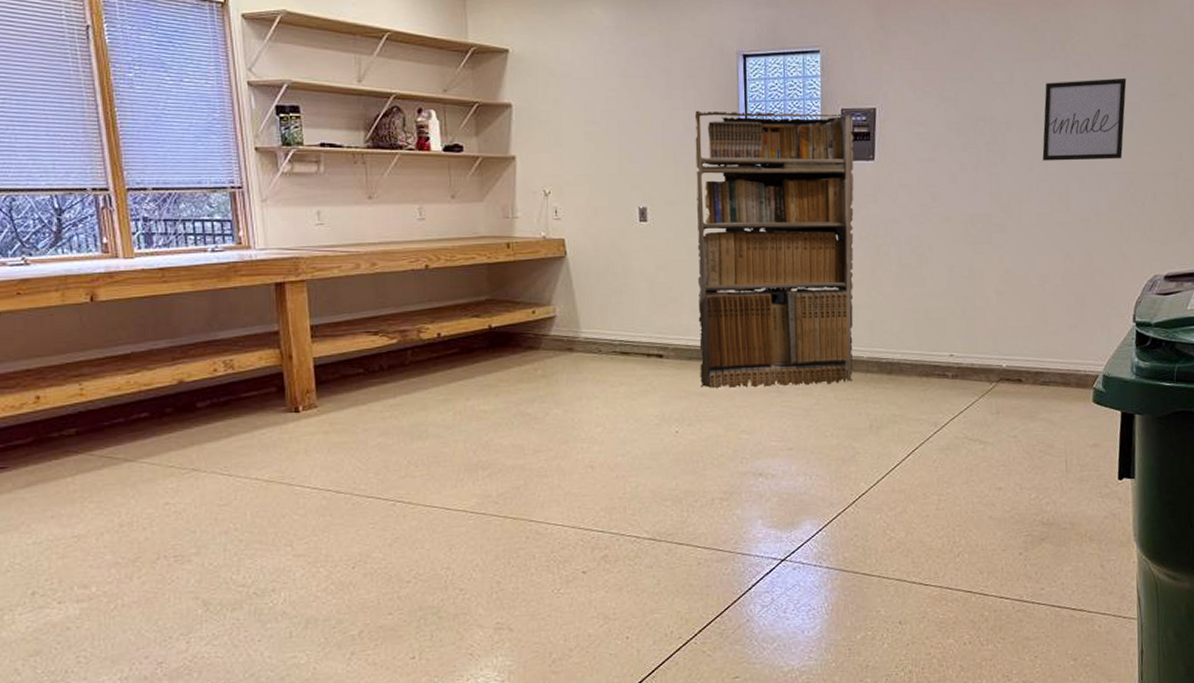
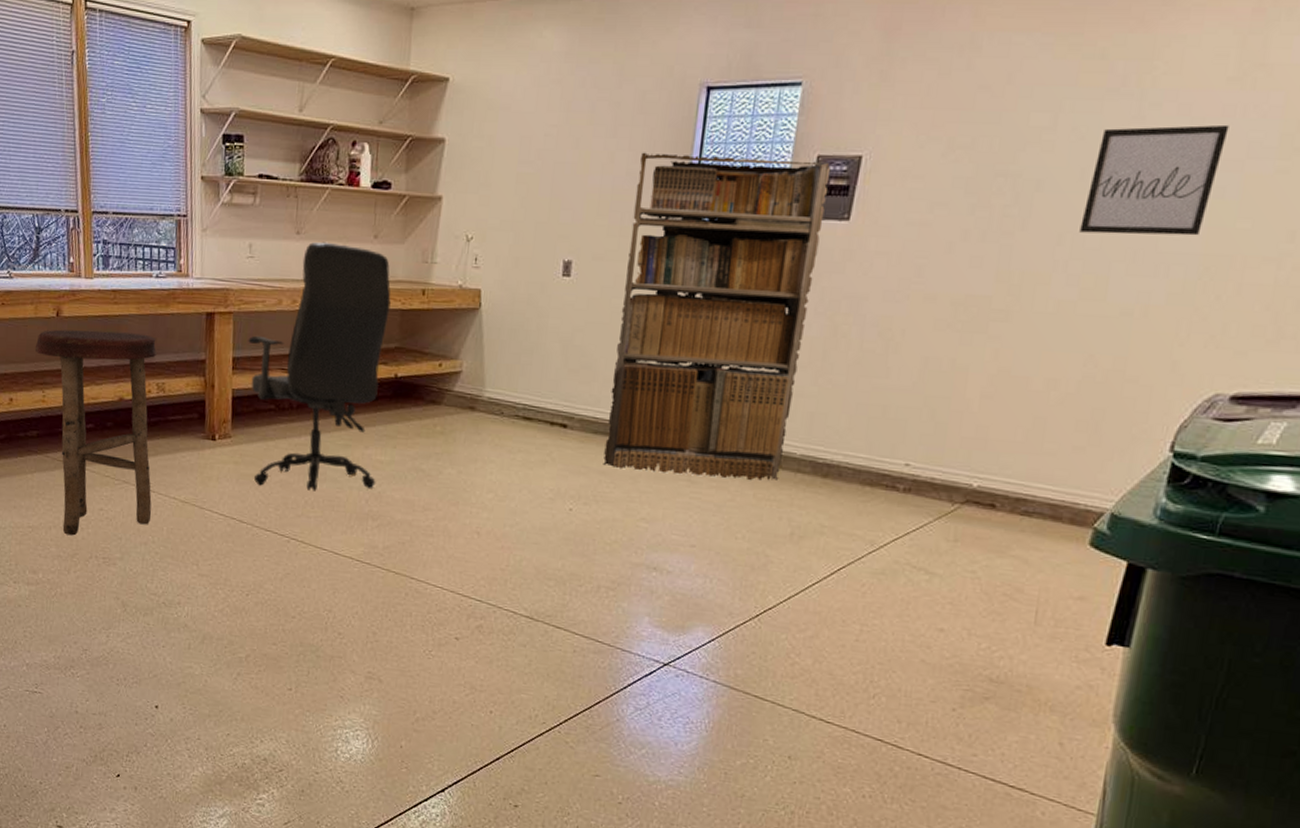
stool: none [65,311,231,538] -> present [34,329,158,536]
office chair: none [326,204,482,452] -> present [248,241,391,491]

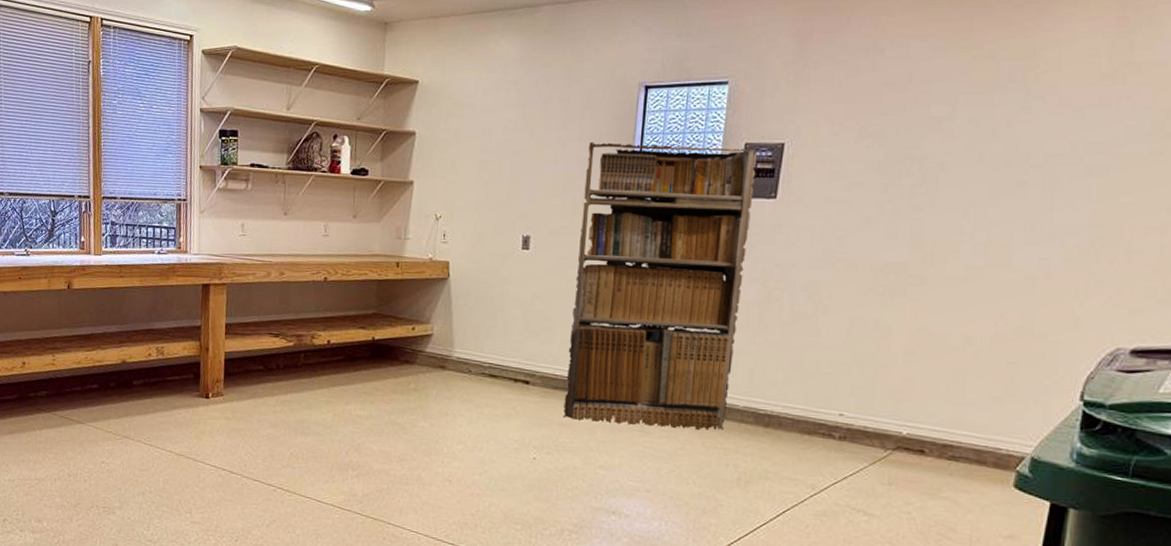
stool: present [34,329,158,536] -> none [47,300,158,487]
office chair: present [248,241,391,491] -> none [239,221,369,444]
wall art: present [1079,124,1230,236] -> none [982,114,1107,209]

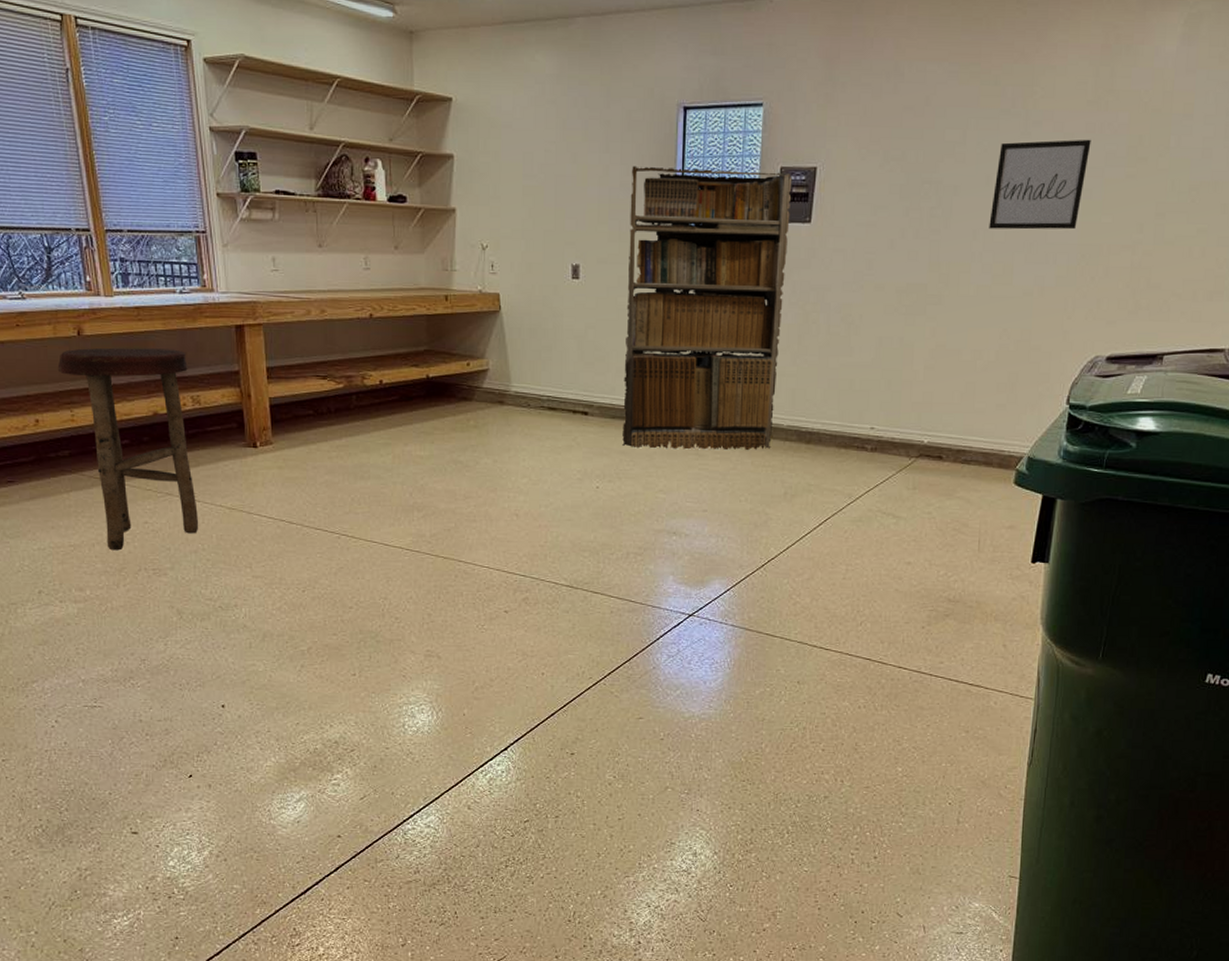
stool: none [47,300,158,487] -> present [57,347,199,551]
wall art: none [982,114,1107,209] -> present [989,139,1091,230]

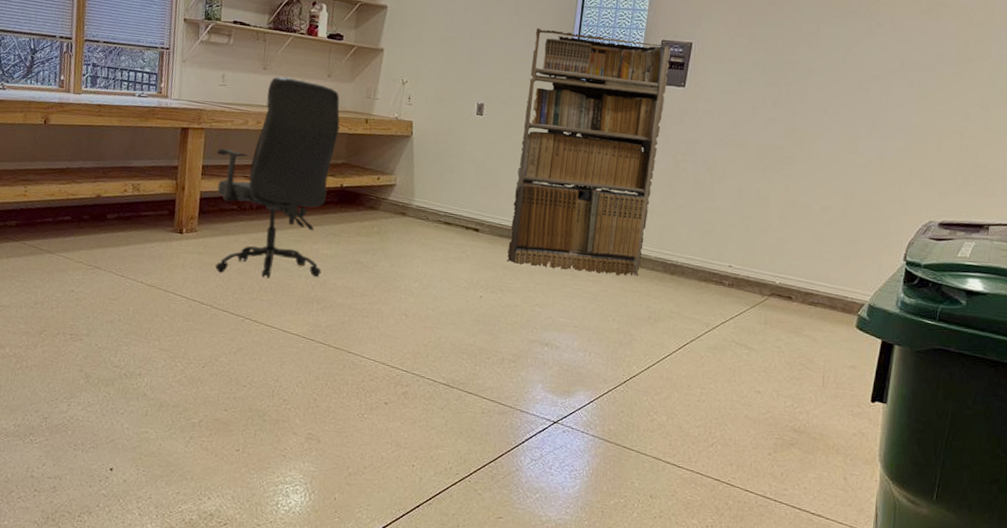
stool: present [57,347,199,551] -> none [20,135,135,315]
office chair: none [280,253,418,489] -> present [215,77,340,278]
wall art: present [989,139,1091,230] -> none [837,37,925,113]

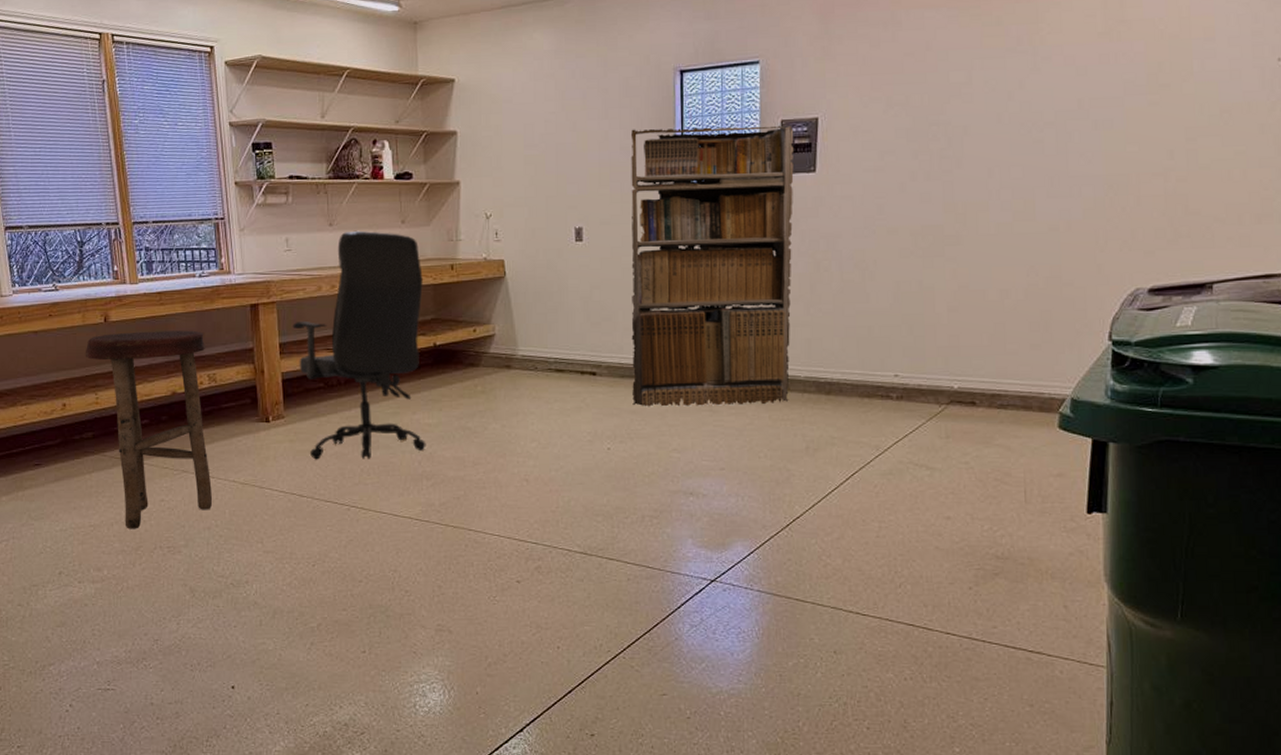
stool: none [20,135,135,315] -> present [85,330,213,529]

